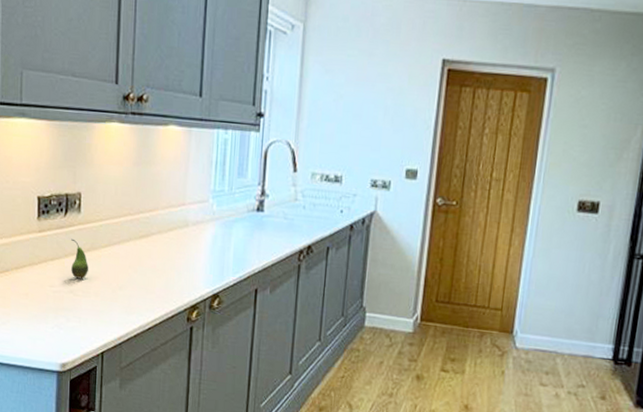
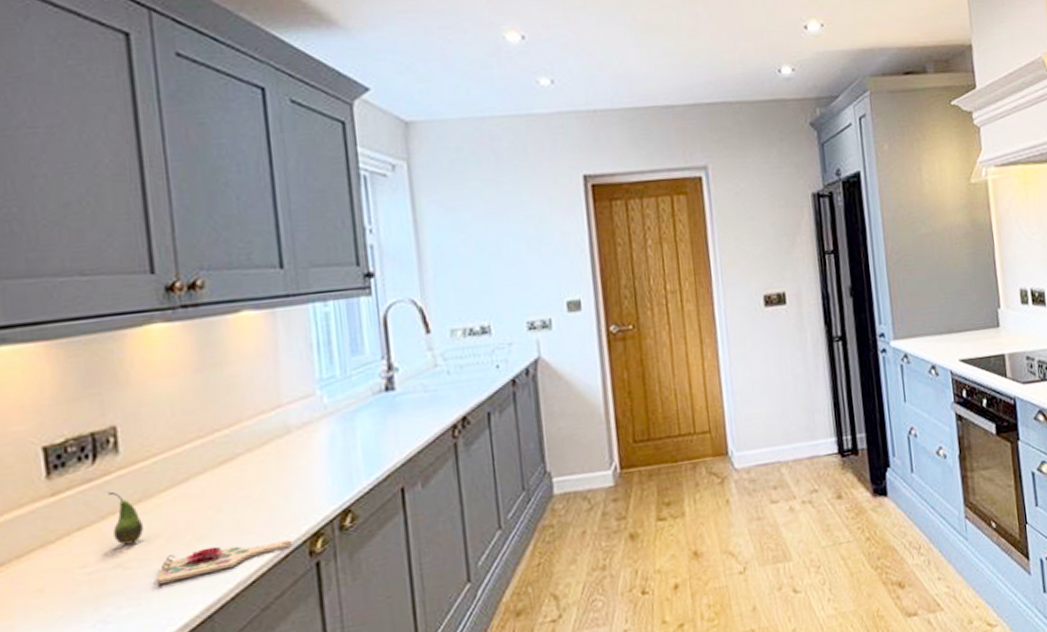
cutting board: none [92,293,178,314] -> present [157,540,293,584]

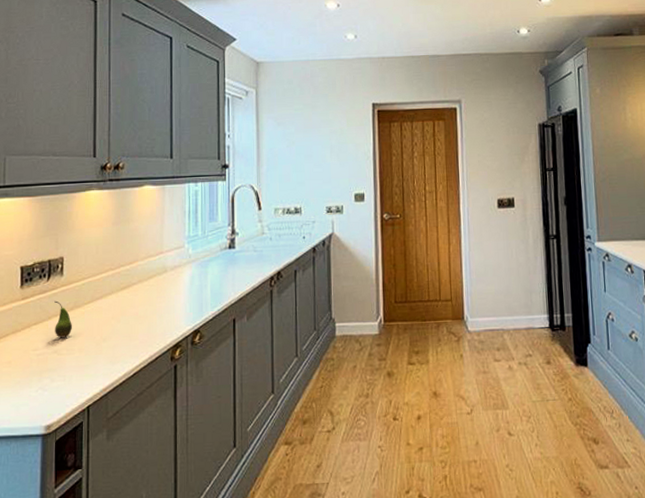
cutting board: present [157,540,293,584] -> none [77,346,161,368]

